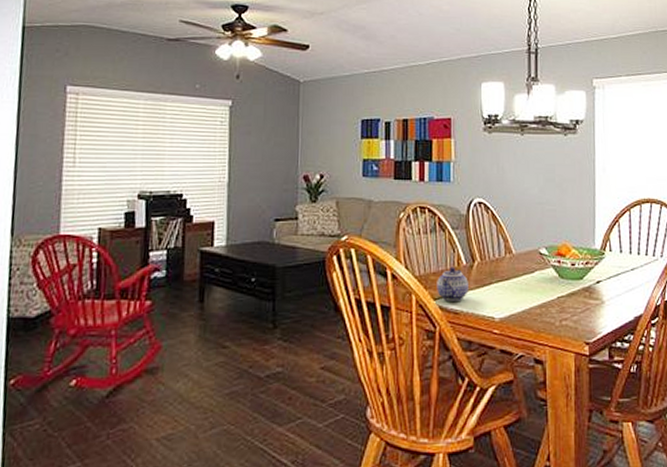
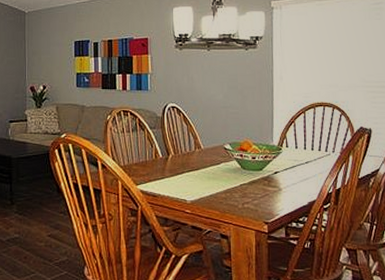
teapot: present [437,267,468,301] -> none [138,159,165,186]

